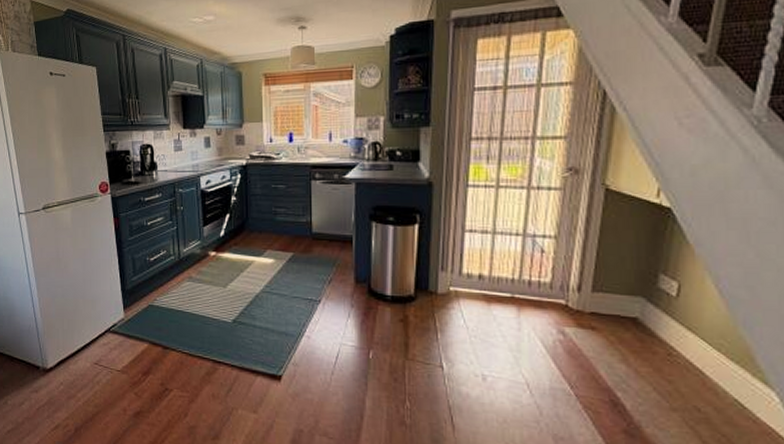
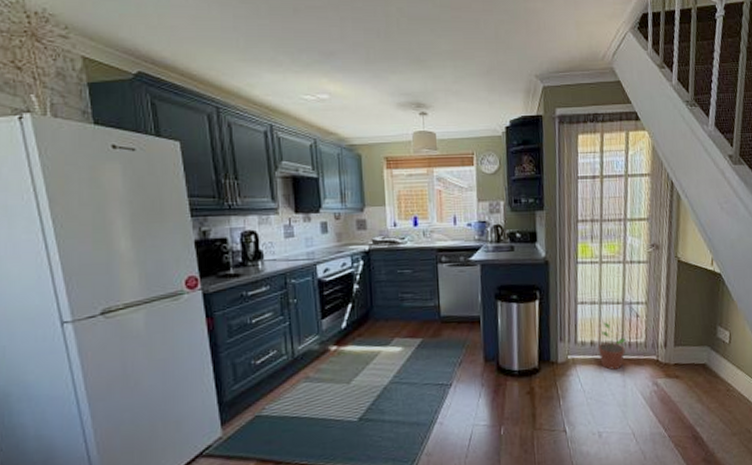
potted plant: none [487,254,526,309] -> present [597,322,627,370]

